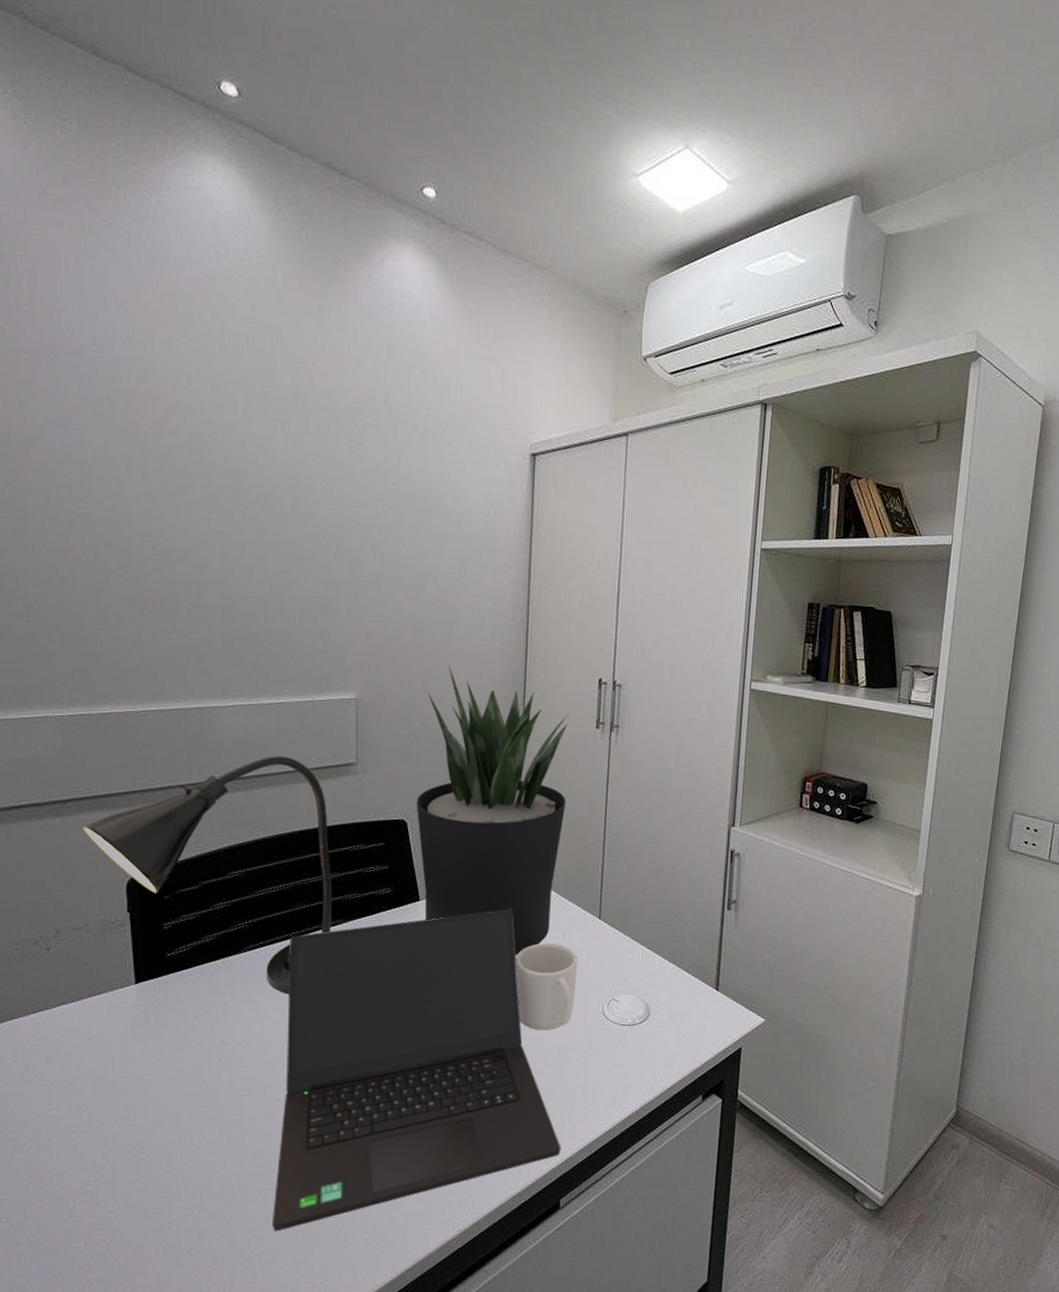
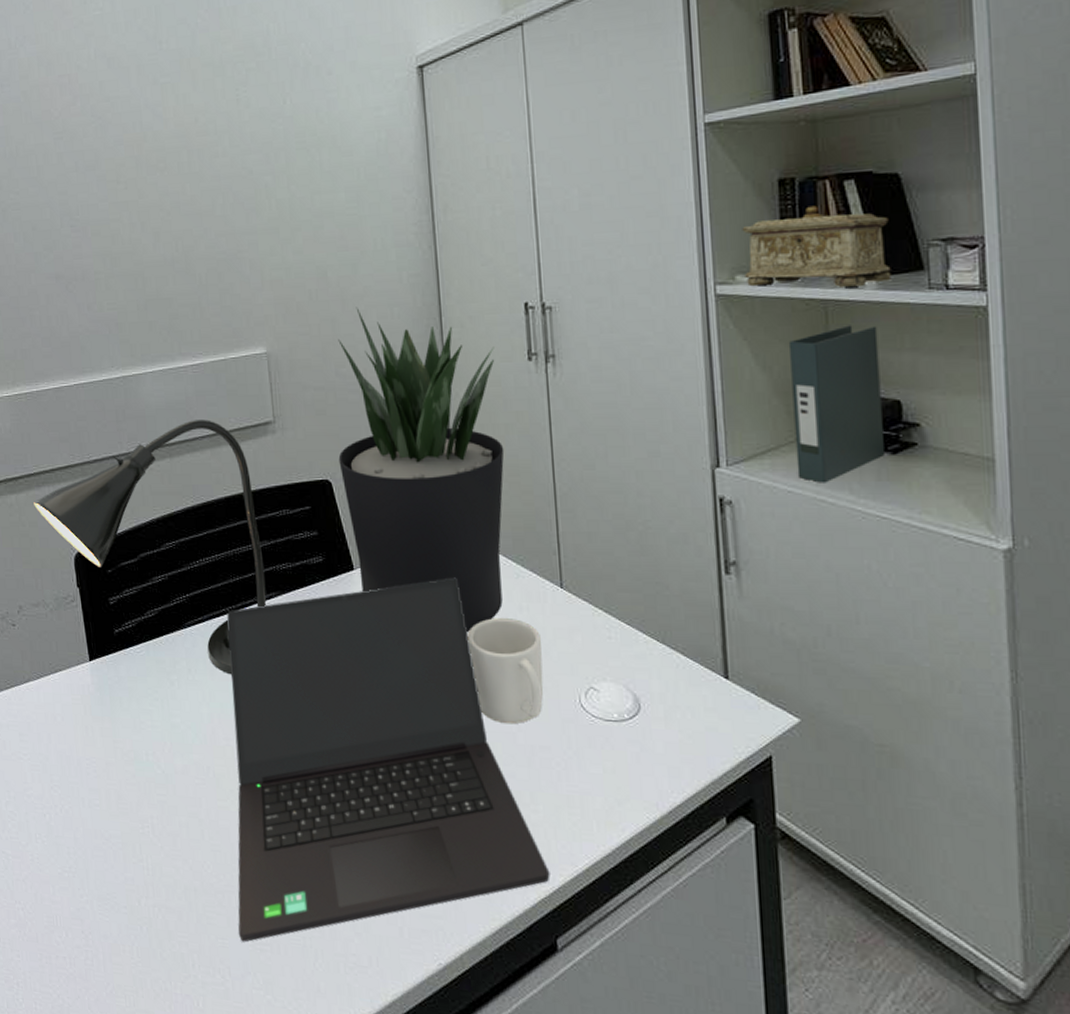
decorative box: none [773,627,879,695] -> present [742,205,892,287]
binder: none [789,723,860,843] -> present [790,325,884,483]

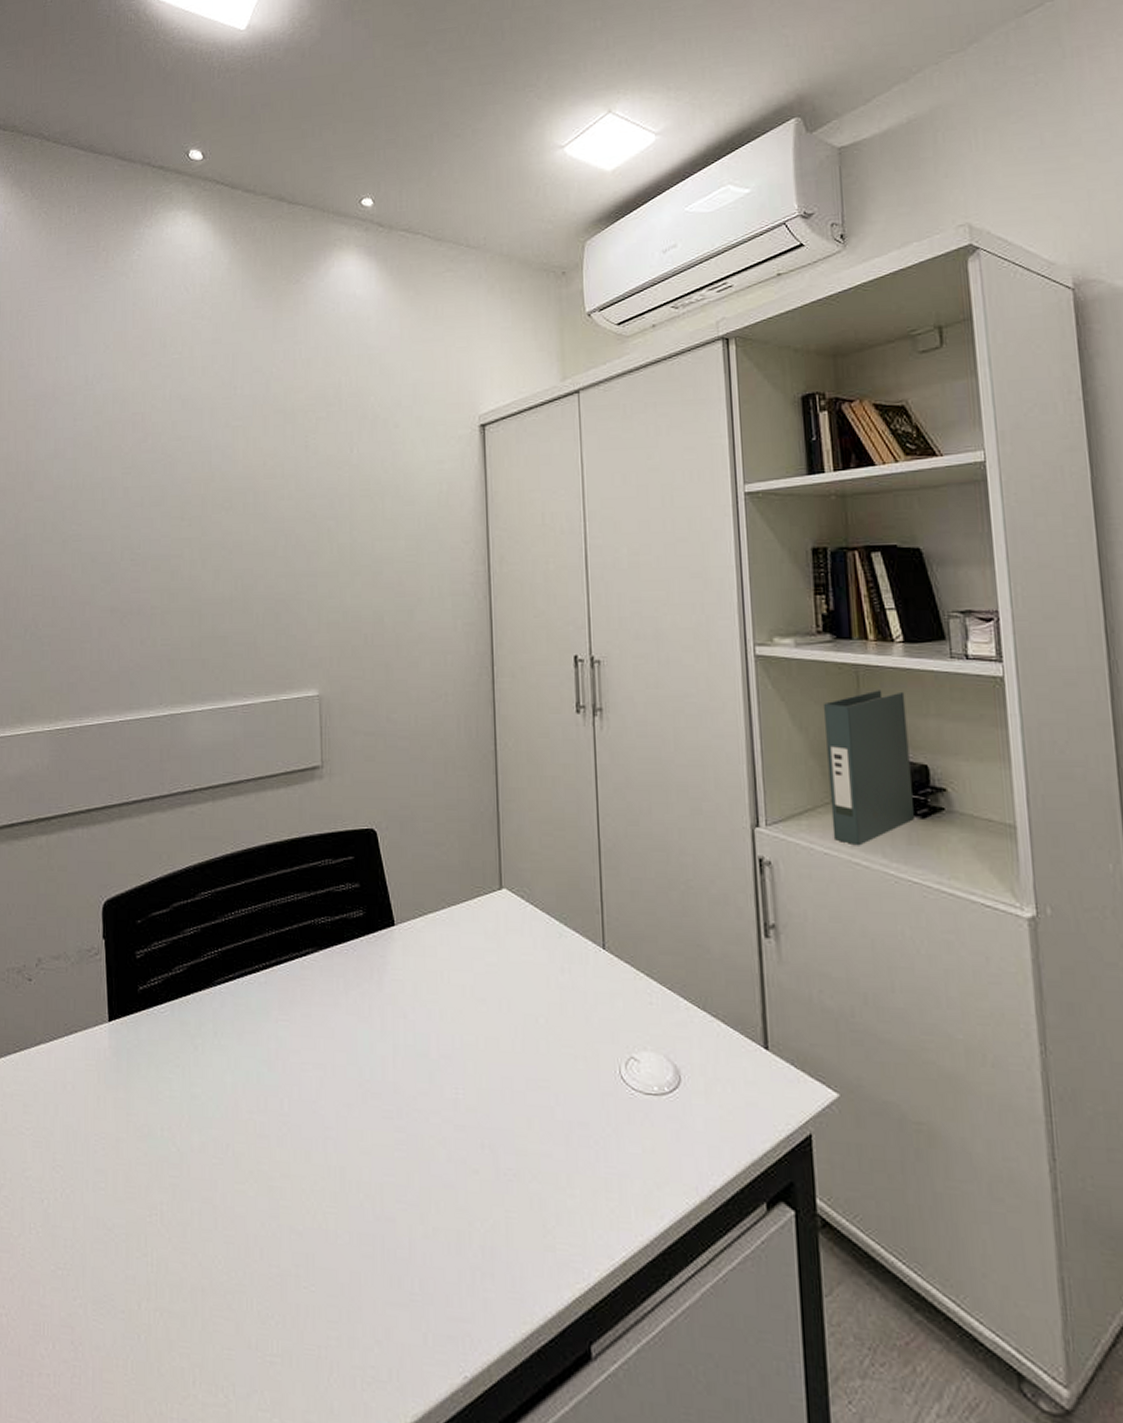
desk lamp: present [34,419,266,675] -> none [65,762,303,1039]
laptop: present [227,577,550,942] -> none [246,935,586,1354]
planter: present [338,307,505,632] -> none [385,653,551,995]
mug: present [467,618,544,725] -> none [507,980,584,1098]
decorative box: present [742,205,892,287] -> none [779,574,917,653]

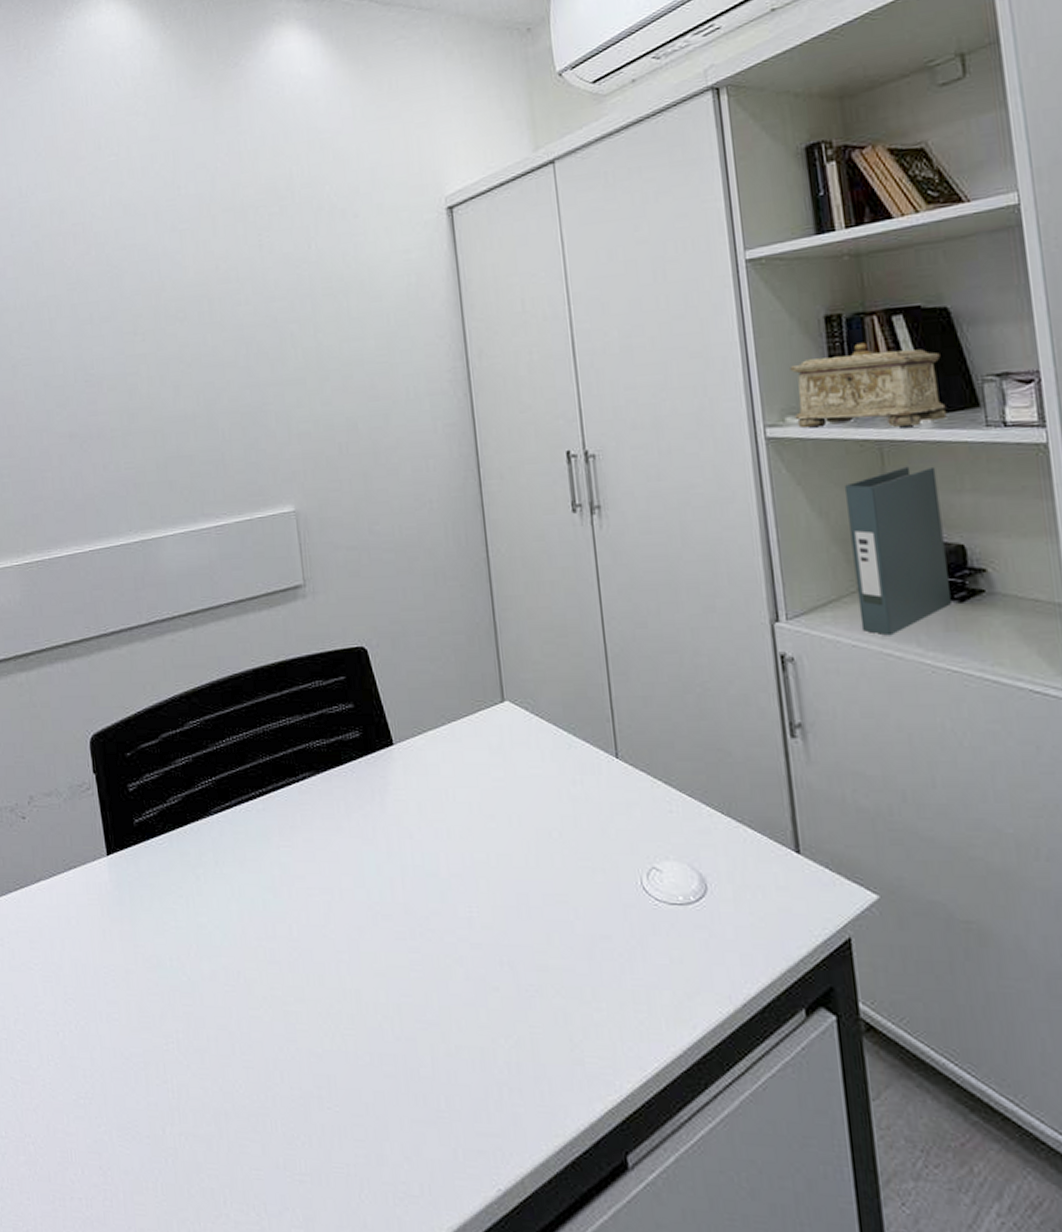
decorative box: none [779,574,917,653] -> present [789,342,947,429]

